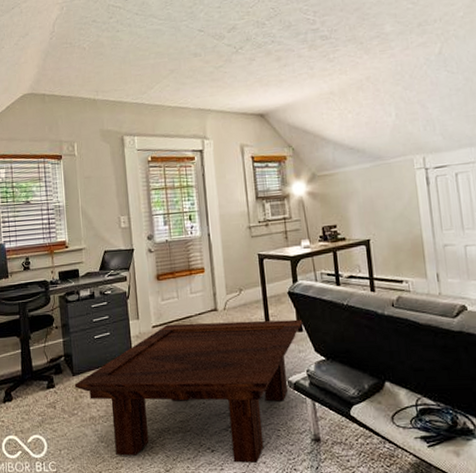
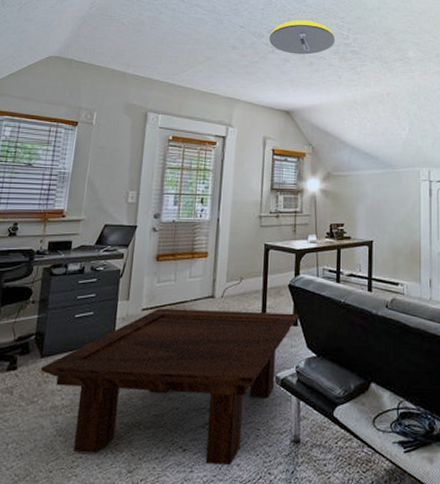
ceiling light: none [230,10,302,52] -> present [269,19,335,55]

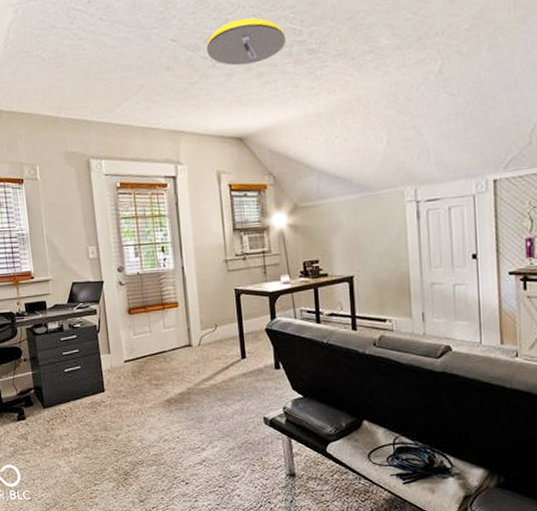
coffee table: present [40,308,299,466] -> none [45,356,281,496]

